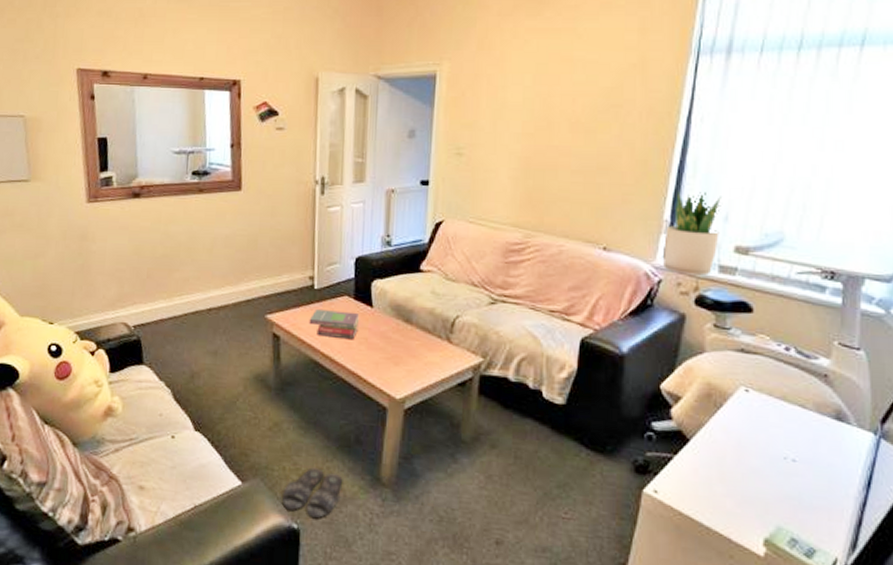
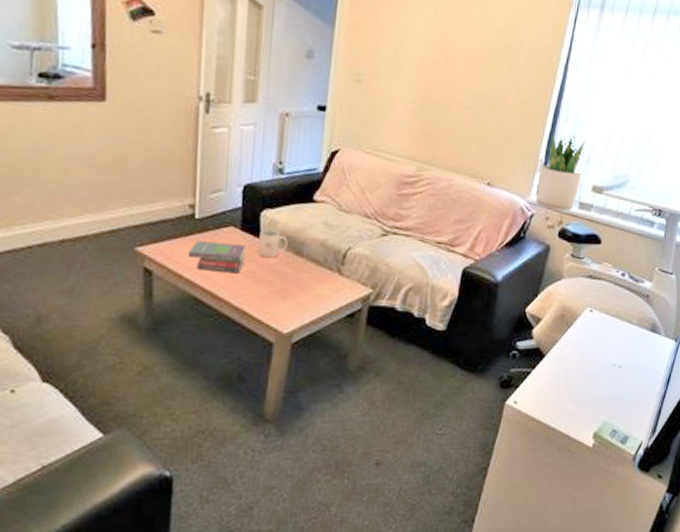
slippers: present [282,467,343,519] -> none [153,410,223,463]
mug: none [370,298,398,326] -> present [258,229,288,258]

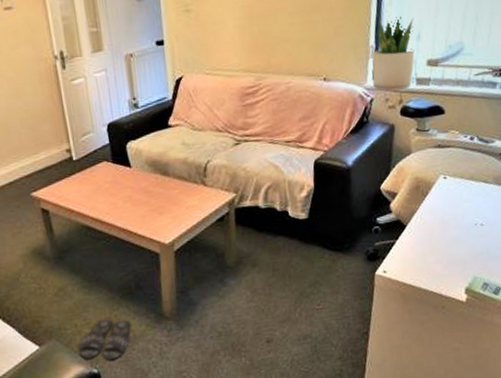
slippers: none [153,410,223,463] -> present [79,318,132,361]
books: present [187,241,247,274] -> none [73,175,122,203]
mug: present [258,229,288,258] -> none [128,157,155,183]

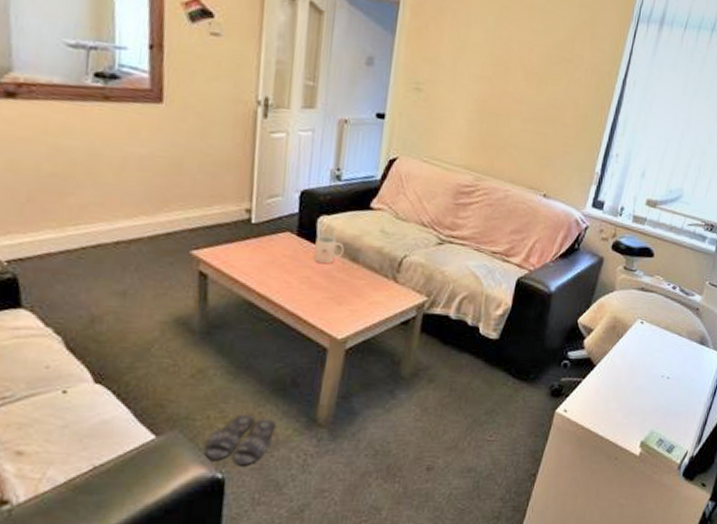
mug: none [128,157,155,183] -> present [314,235,344,264]
planter: present [372,16,415,91] -> none [591,147,642,224]

